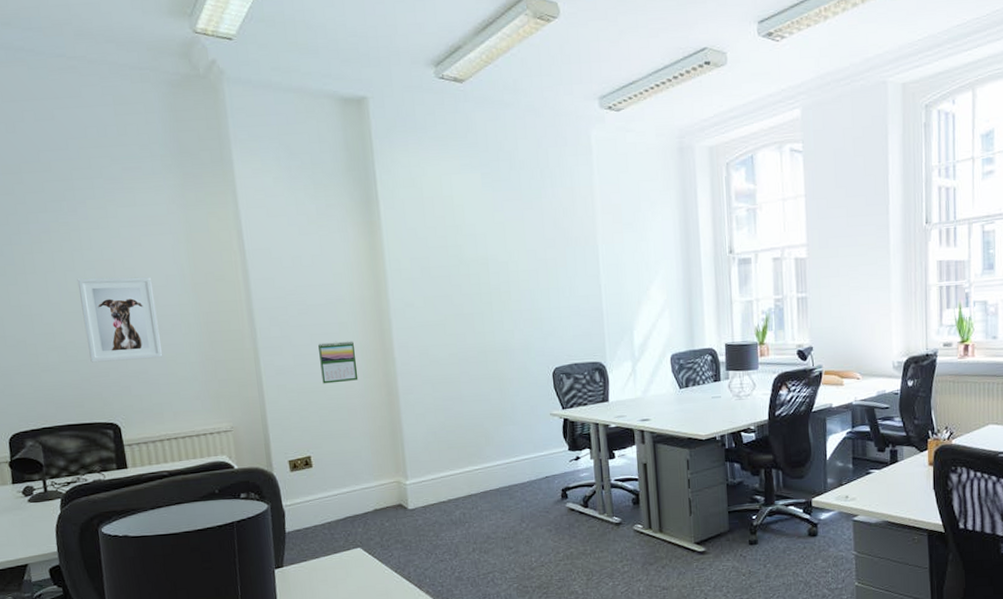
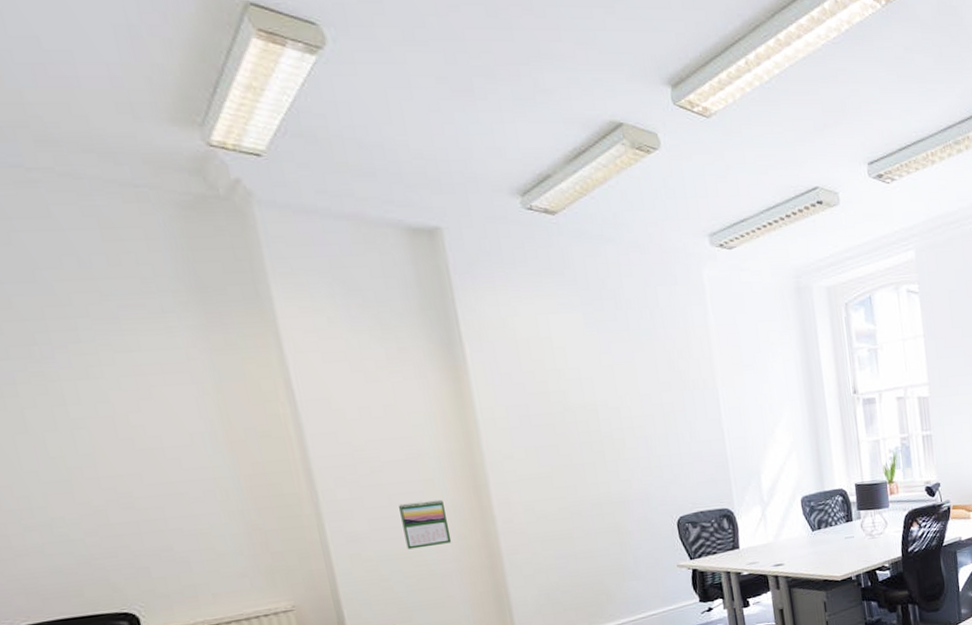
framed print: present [77,276,163,363] -> none [61,435,193,542]

